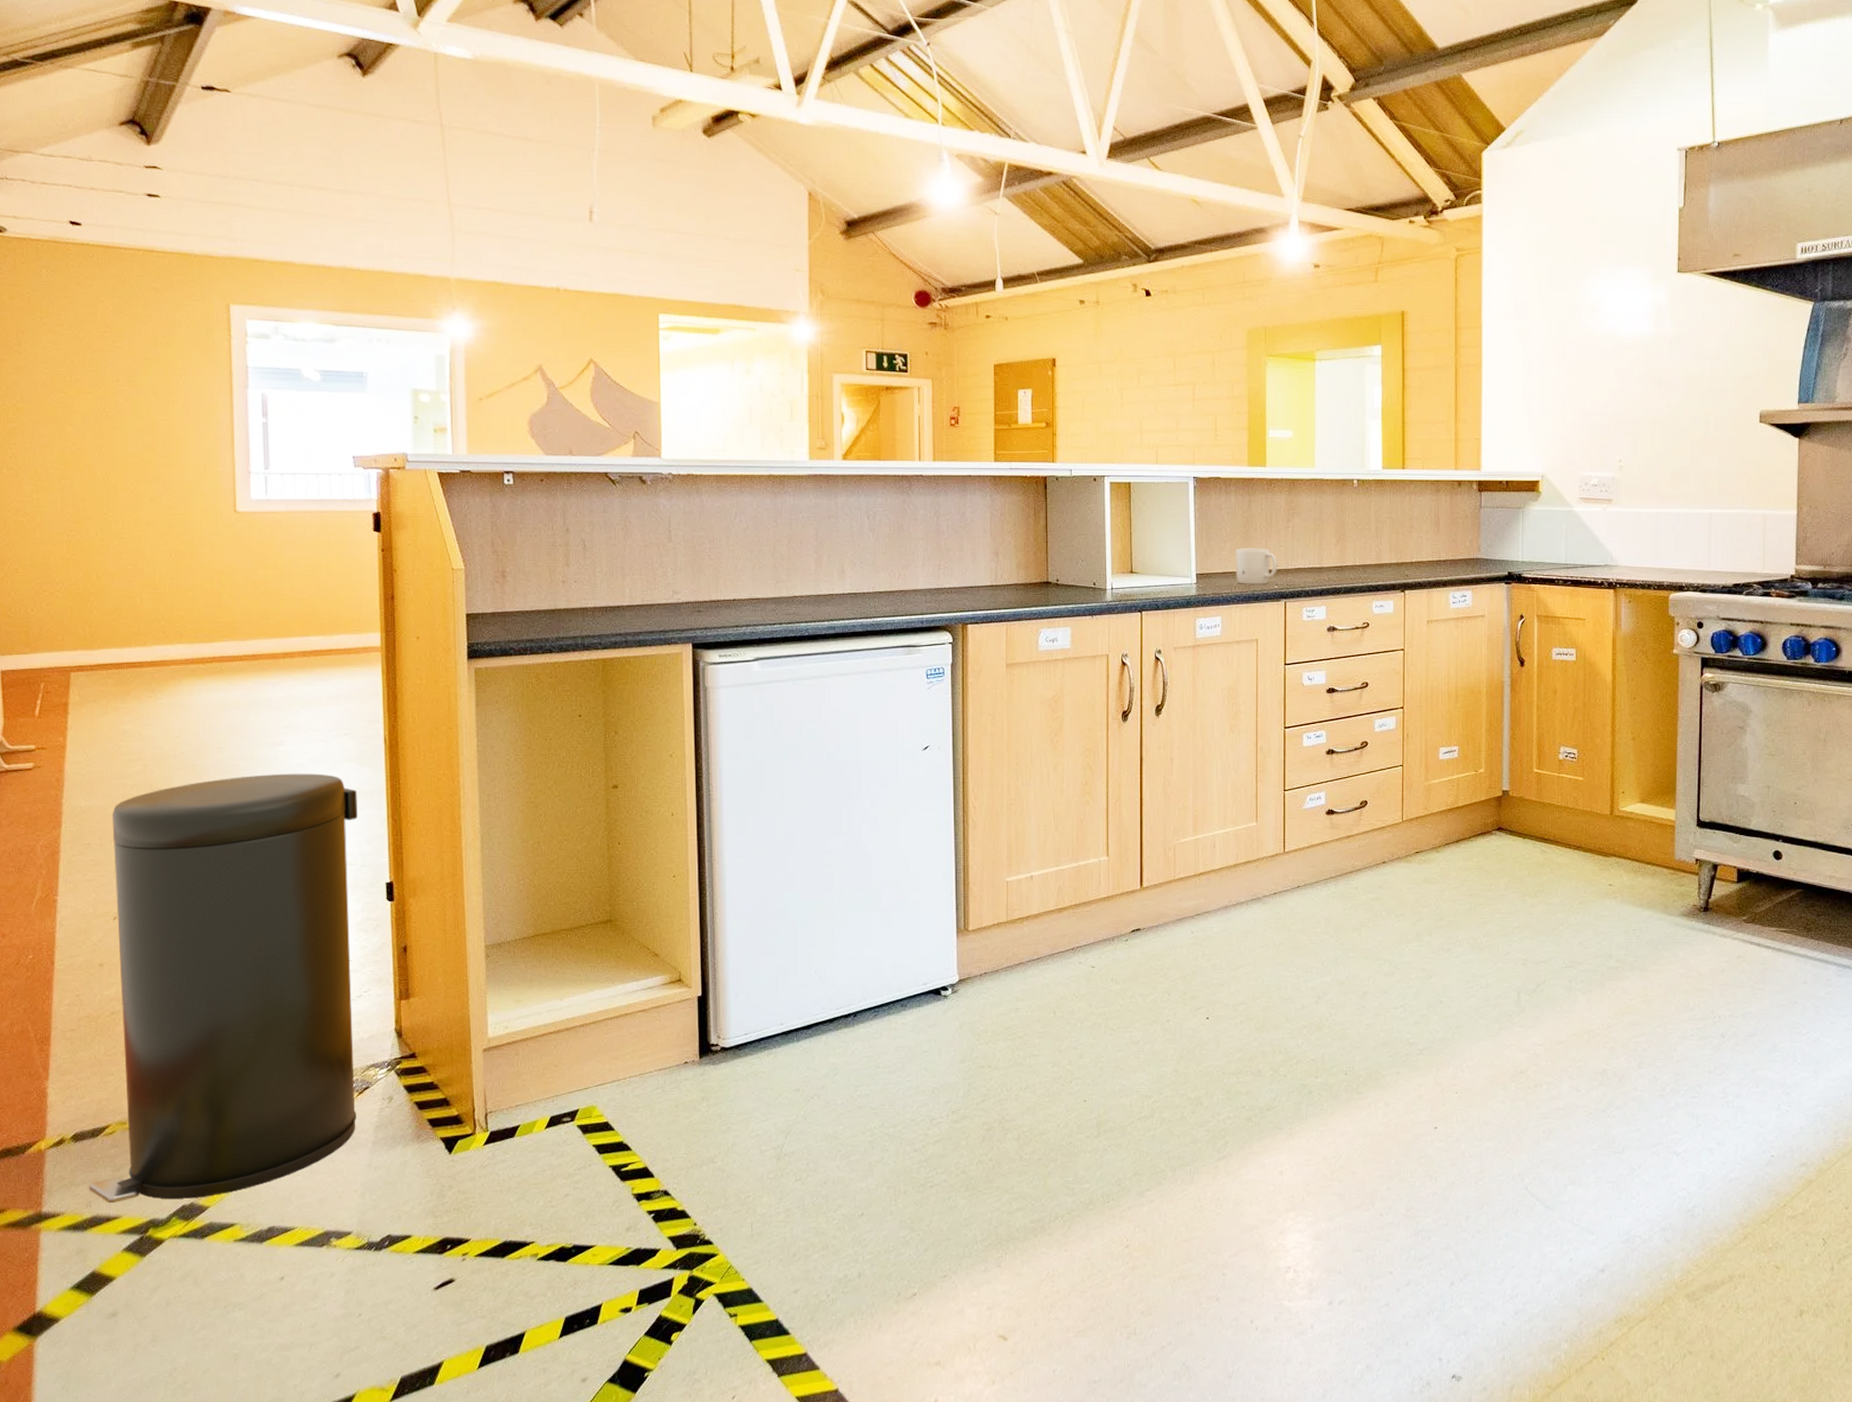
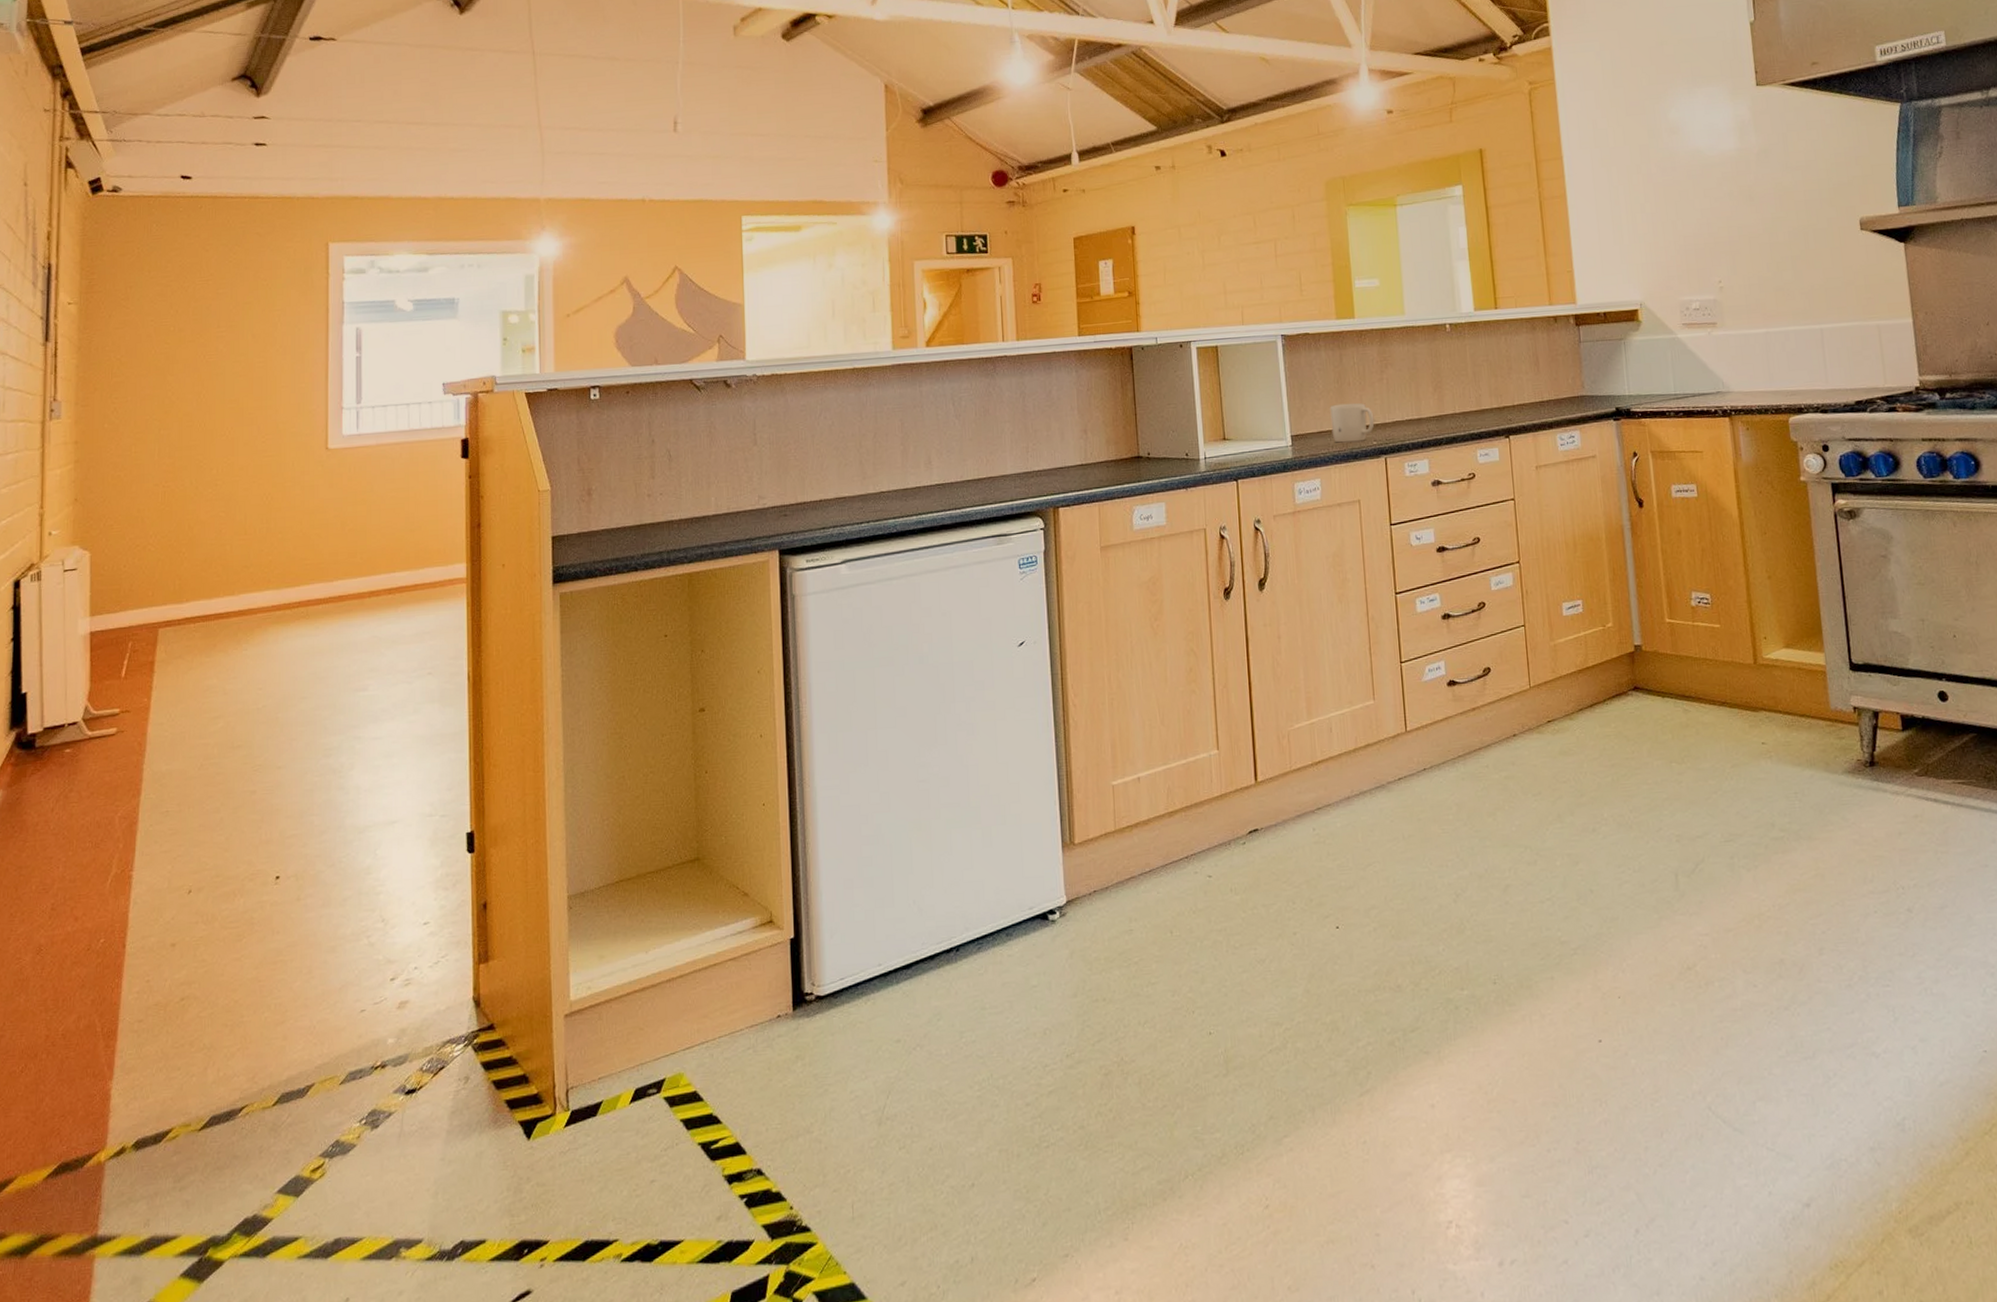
pedal bin: present [89,773,358,1204] -> none [148,718,439,1221]

